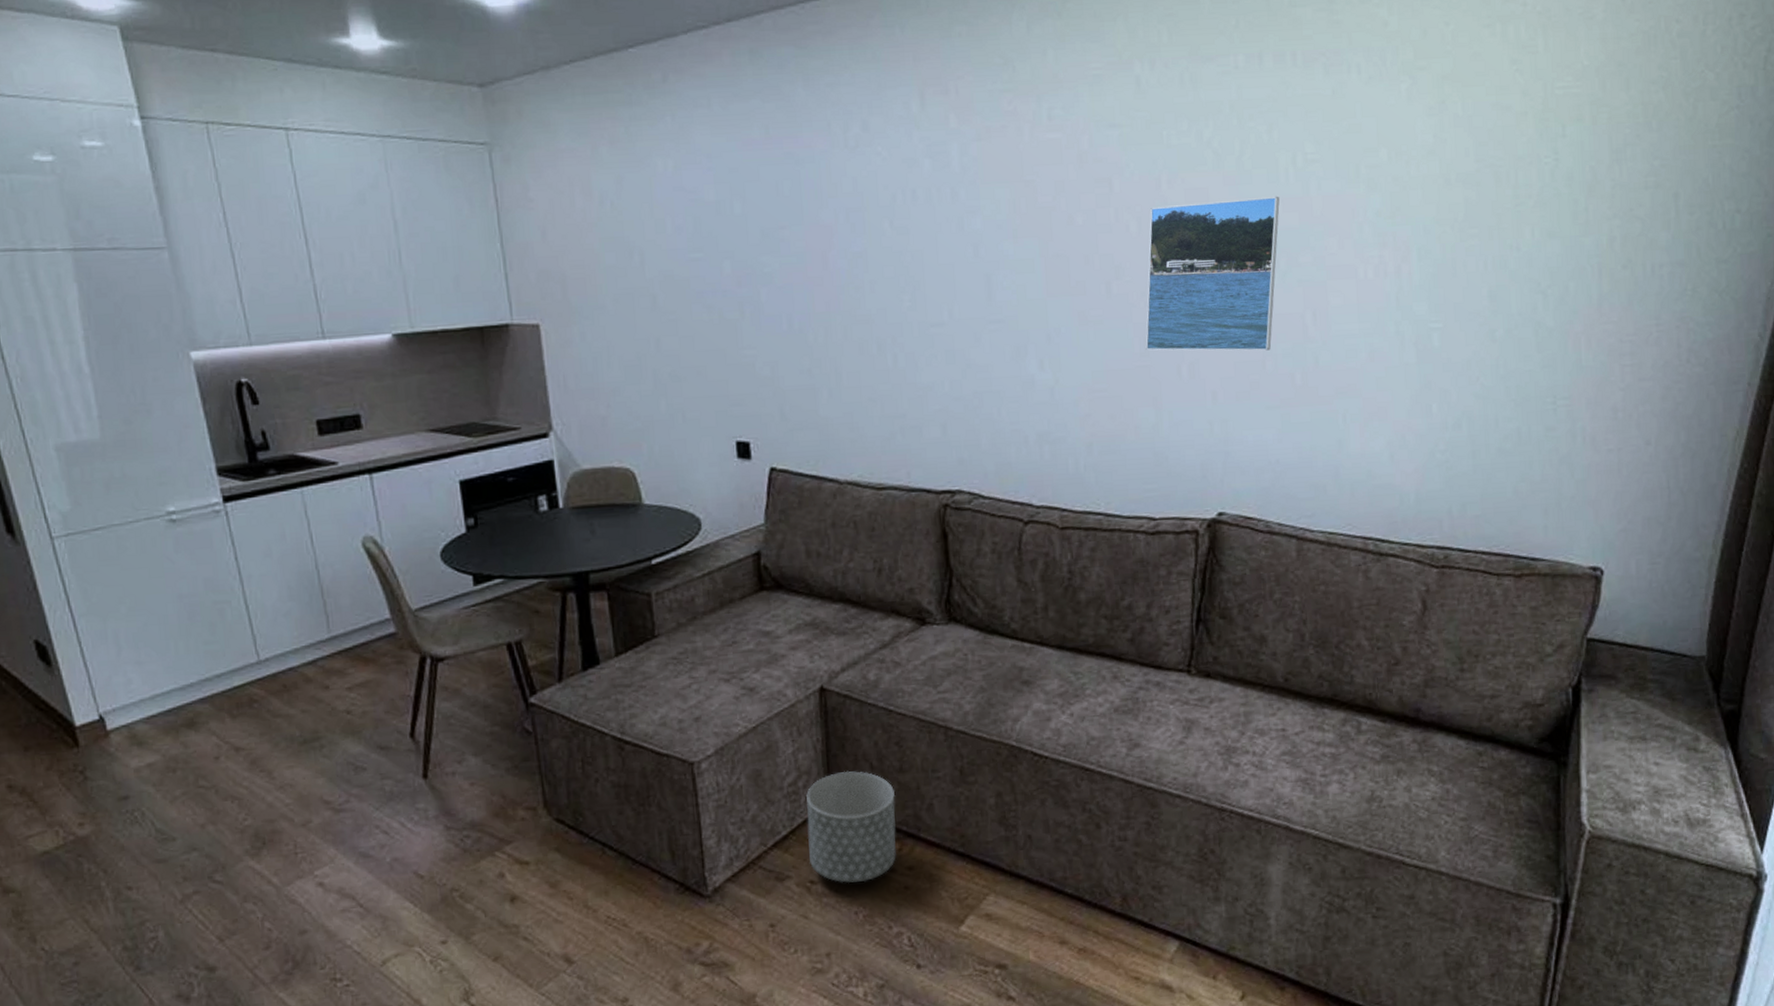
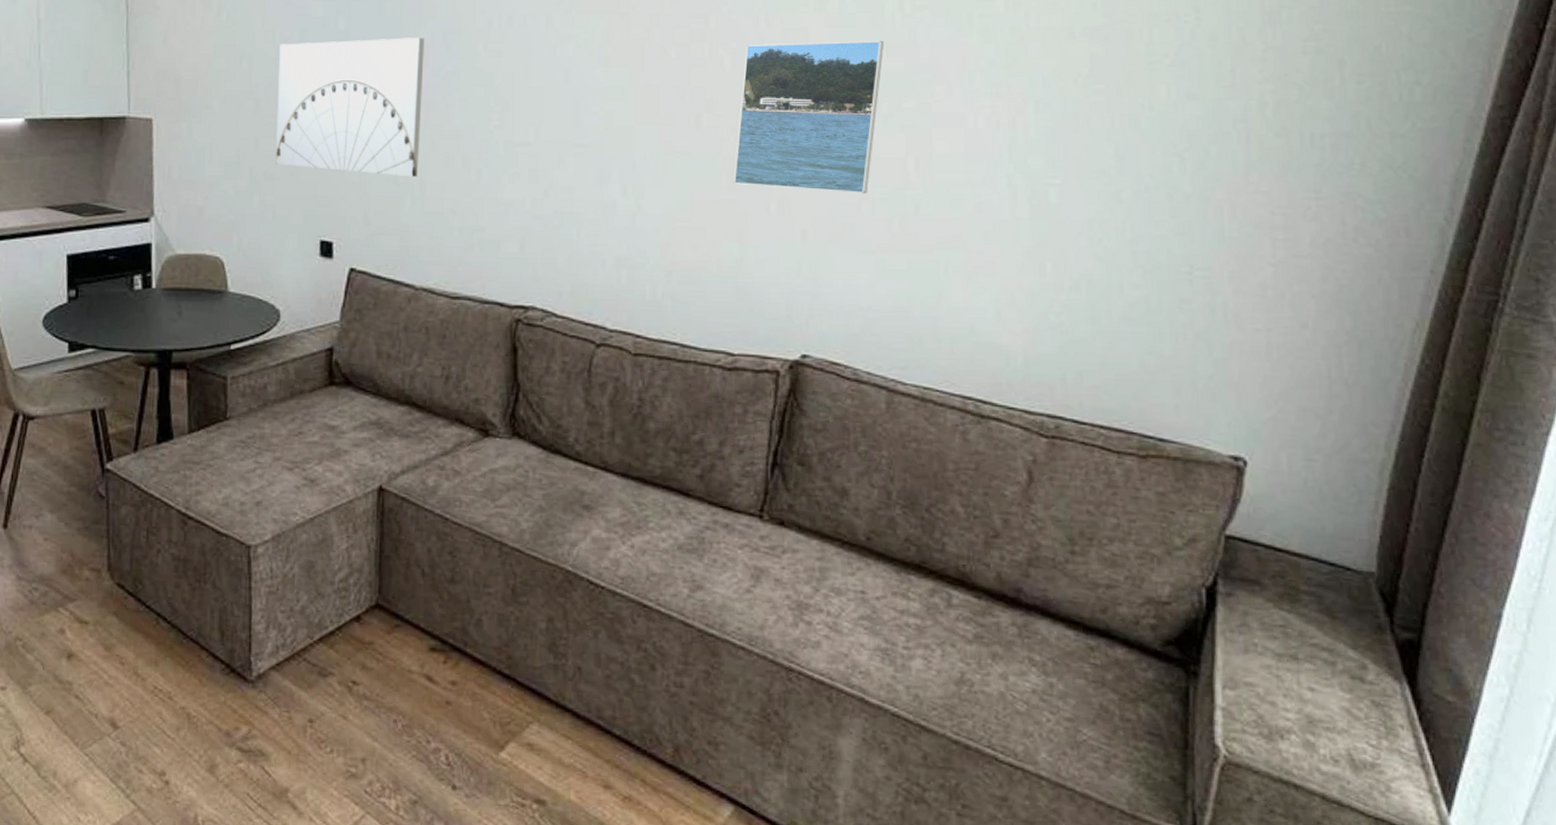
wall art: none [672,218,833,368] -> present [276,38,424,178]
planter: present [806,770,897,884] -> none [352,574,445,691]

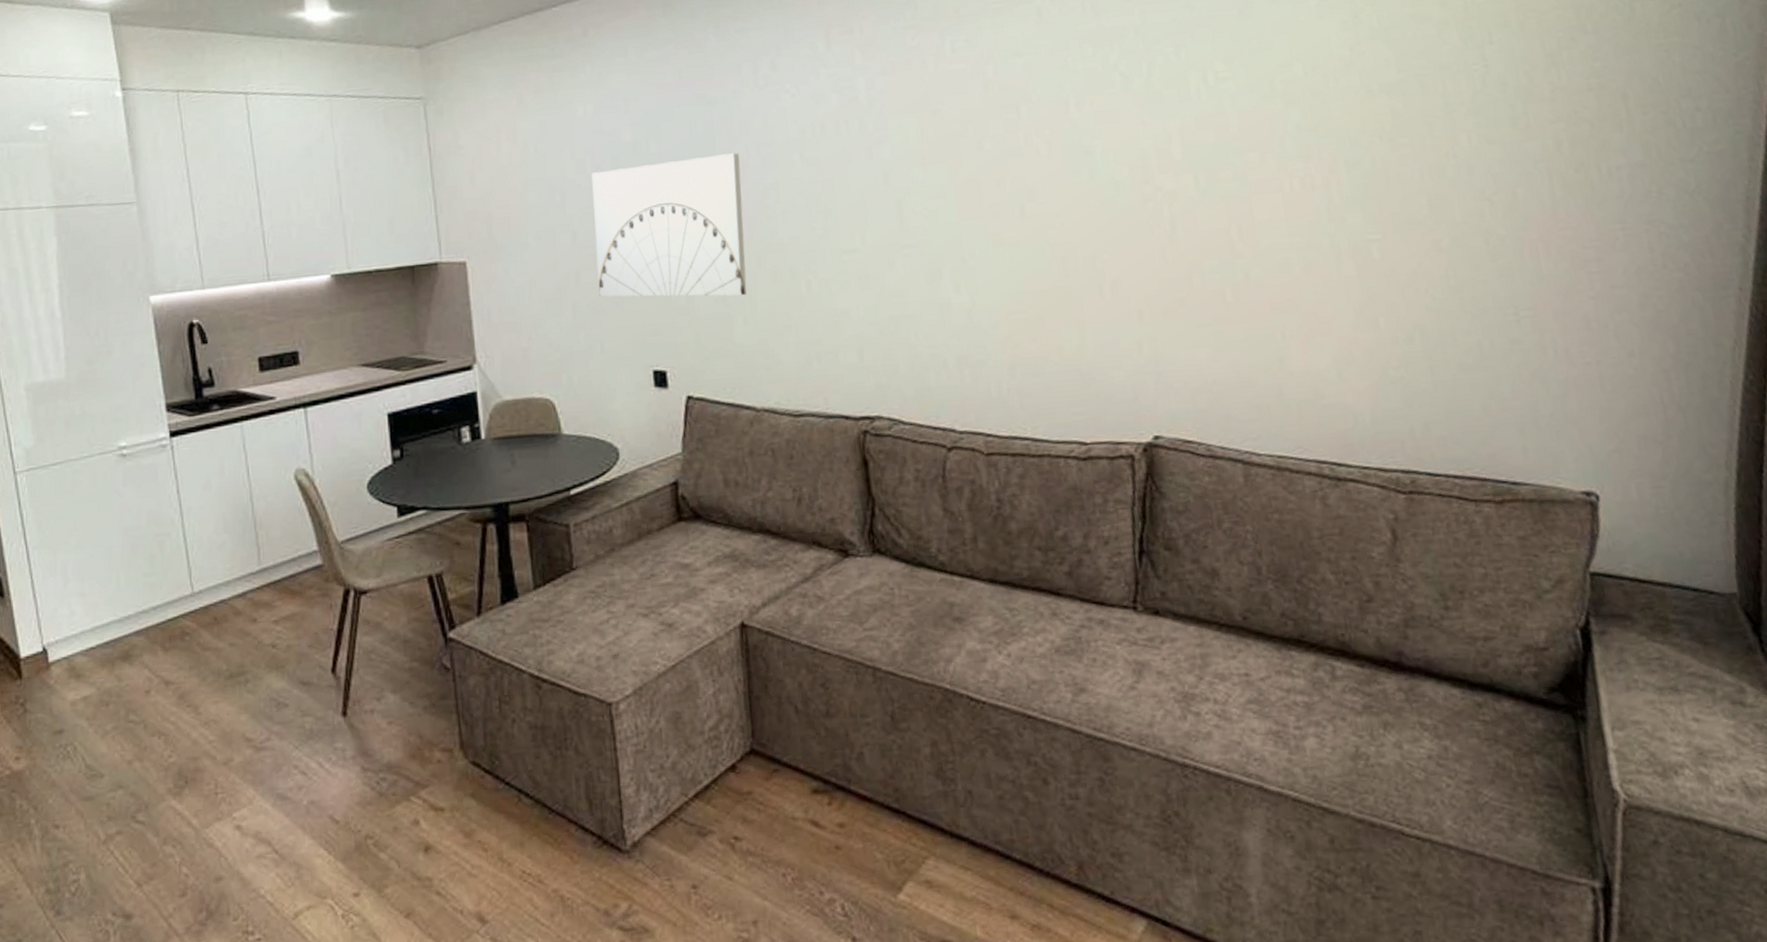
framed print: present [733,40,884,194] -> none [1060,114,1197,271]

